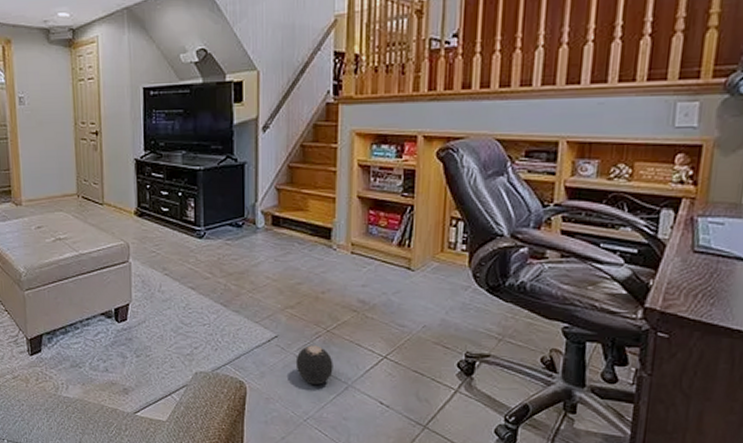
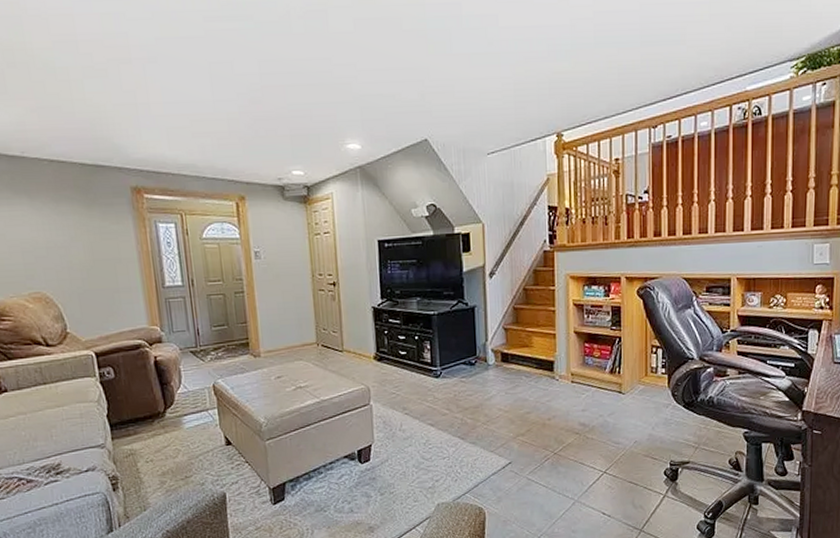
ball: present [295,345,333,384] -> none [528,467,561,503]

